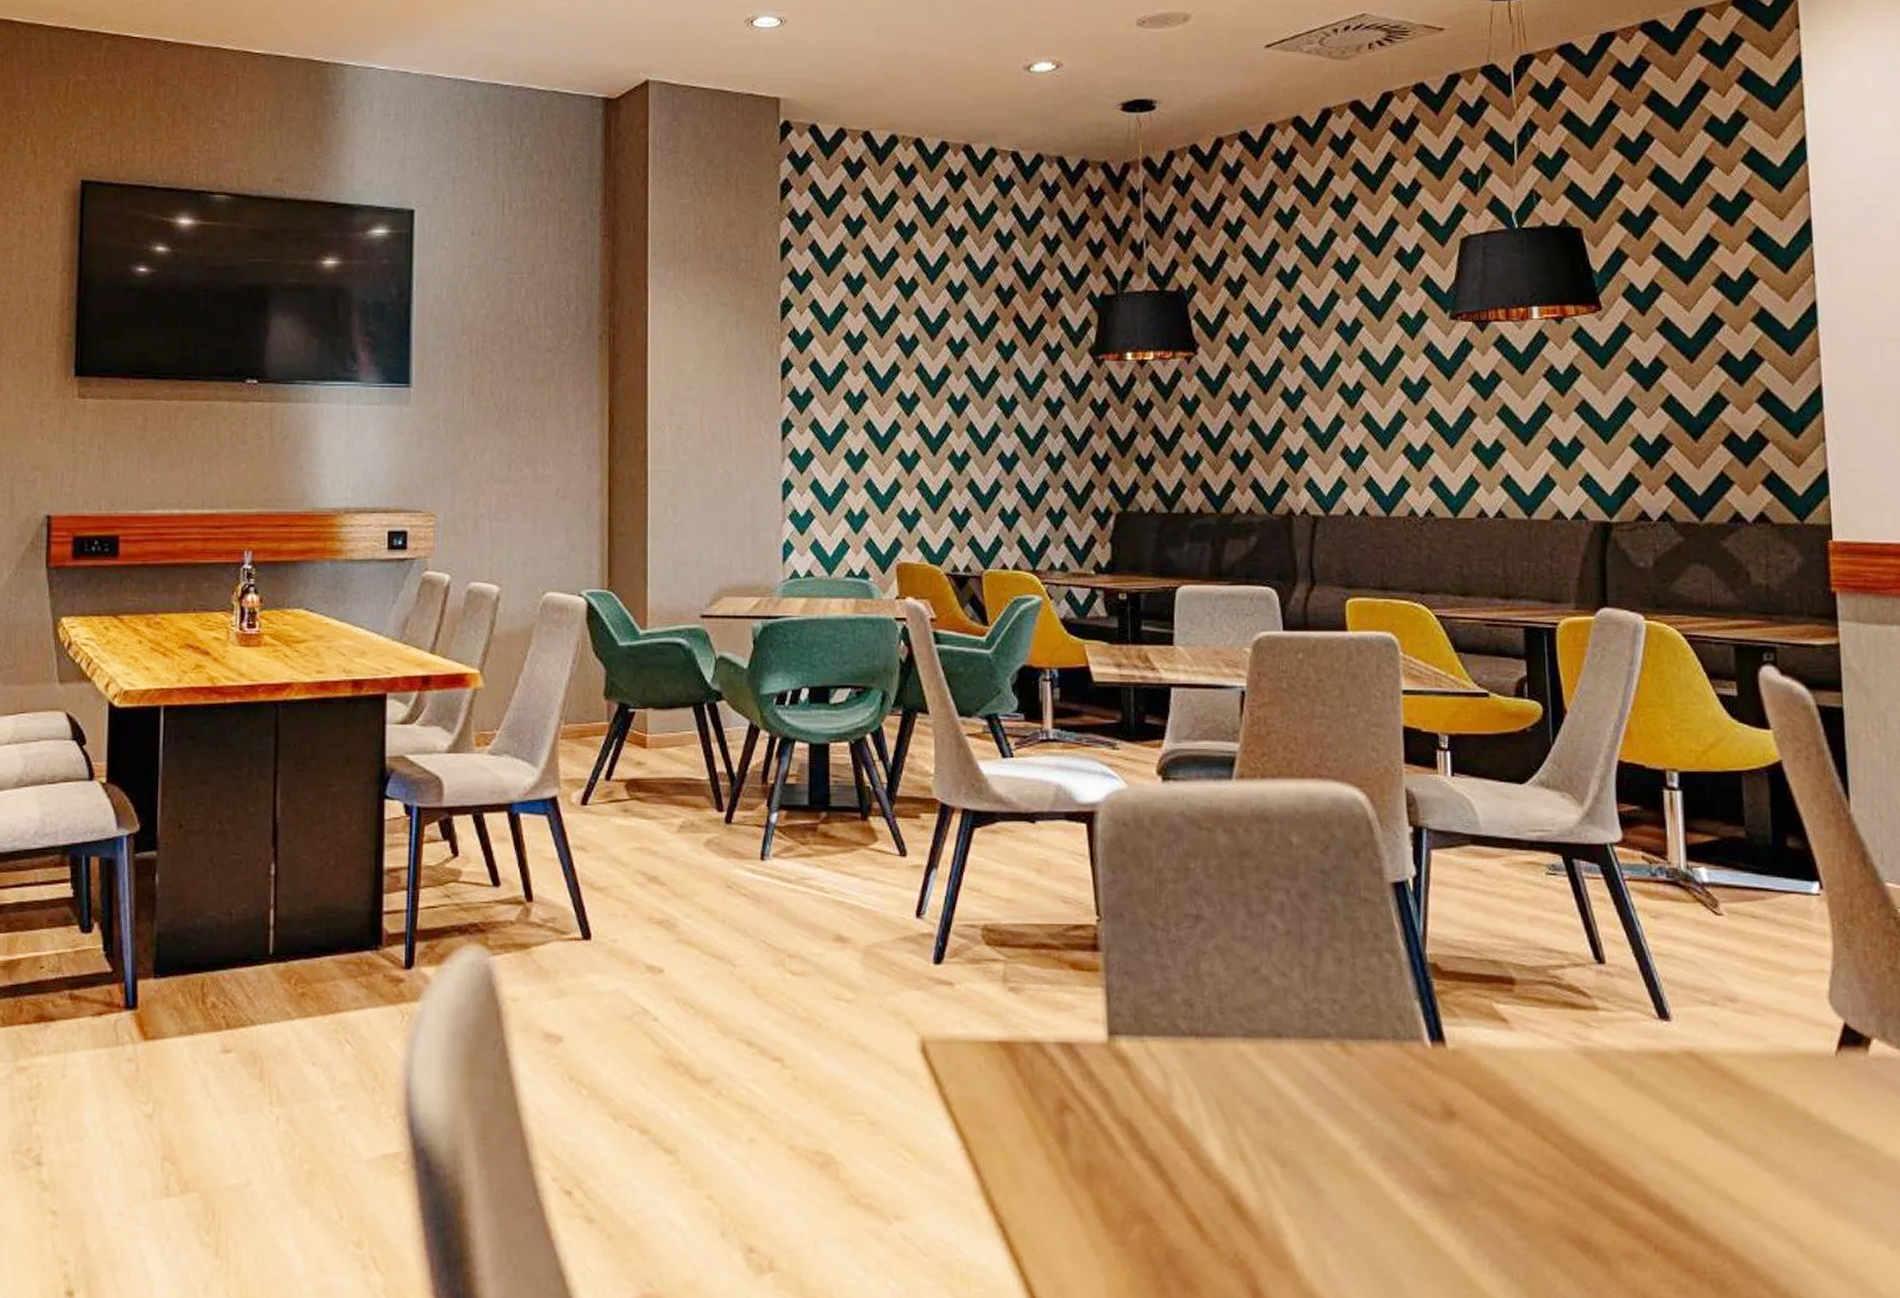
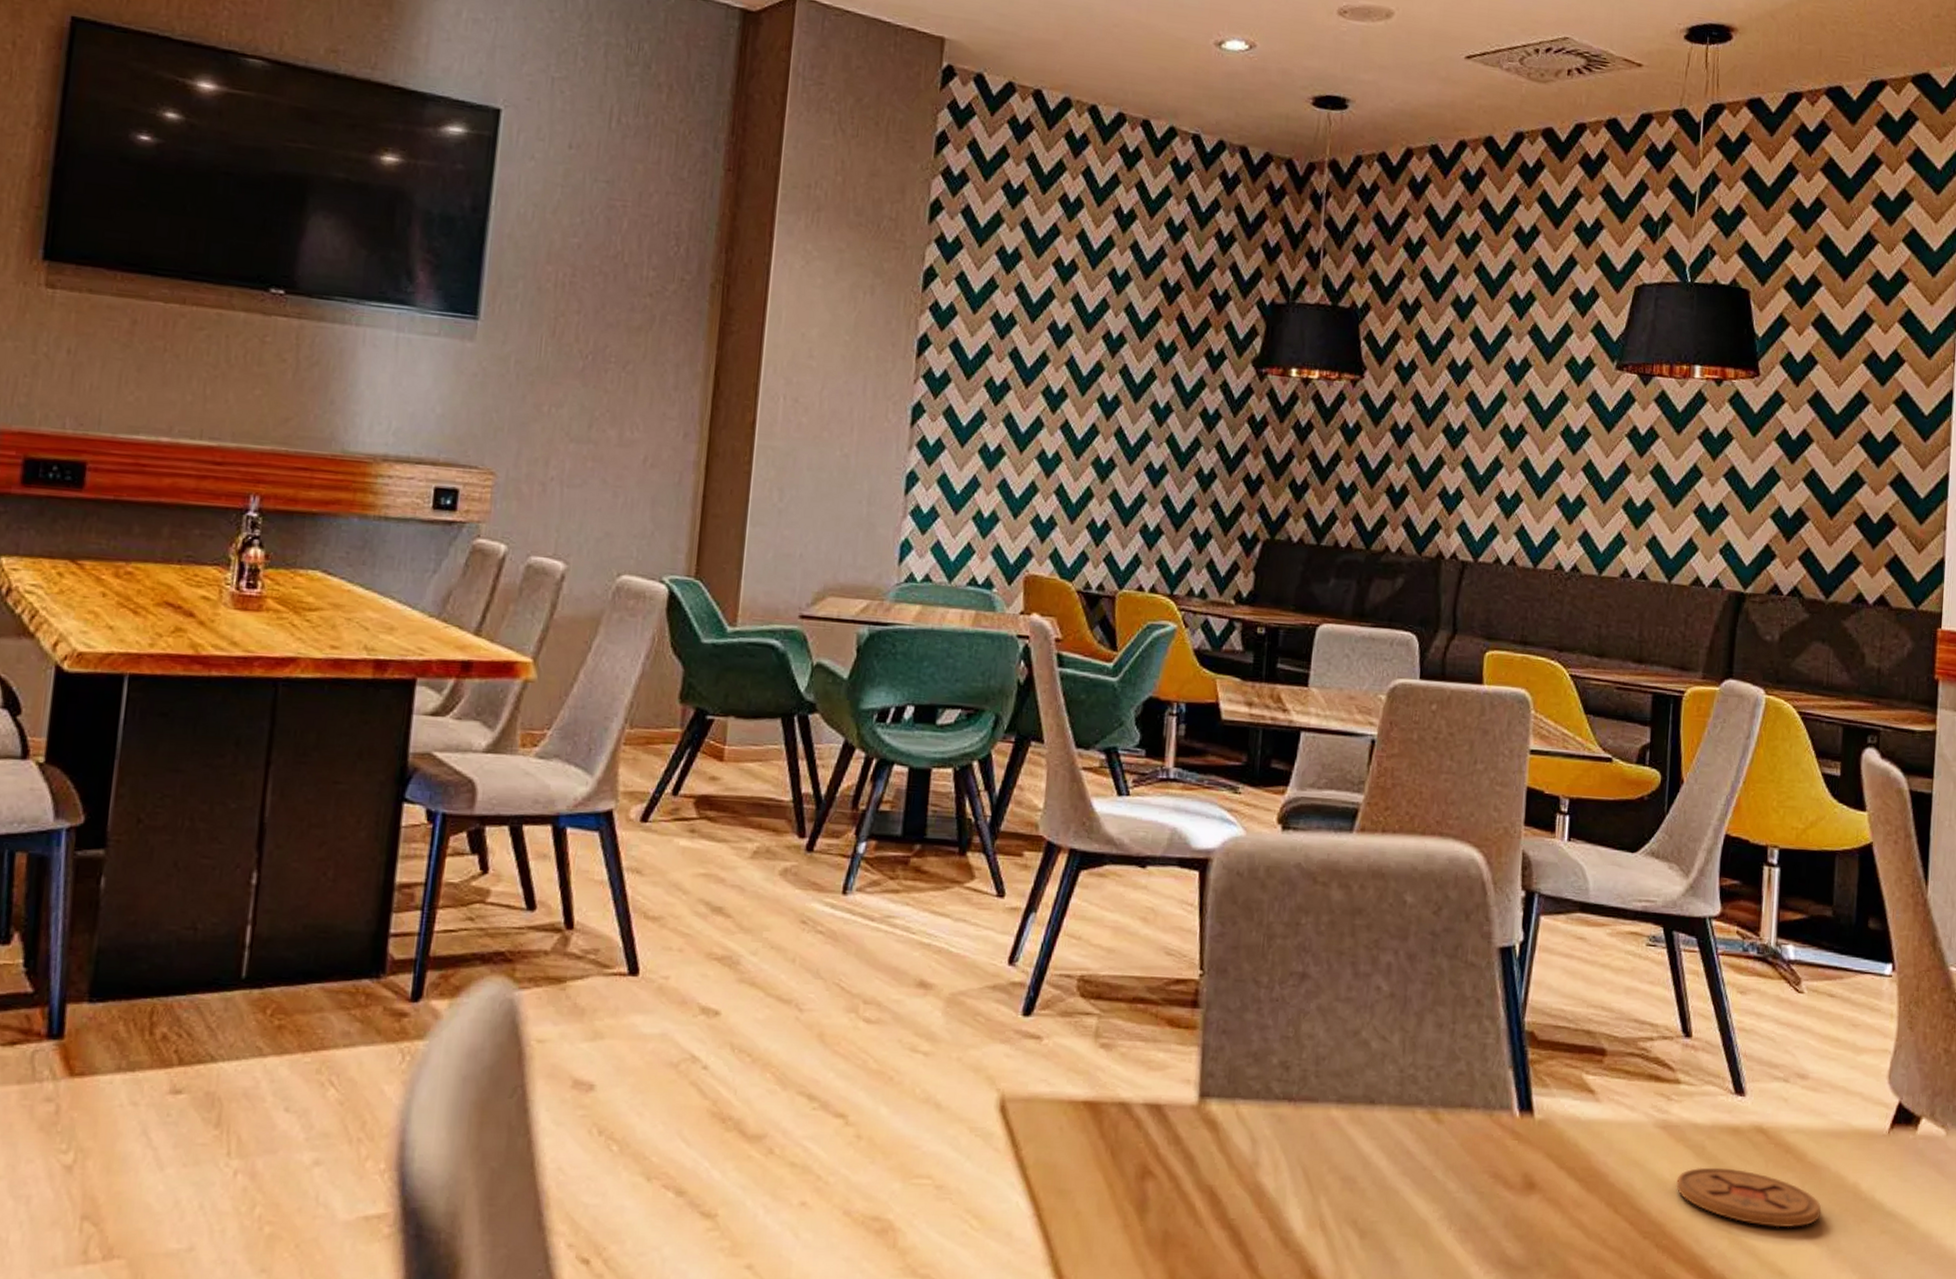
coaster: none [1605,1093,1770,1154] -> present [1676,1167,1822,1228]

